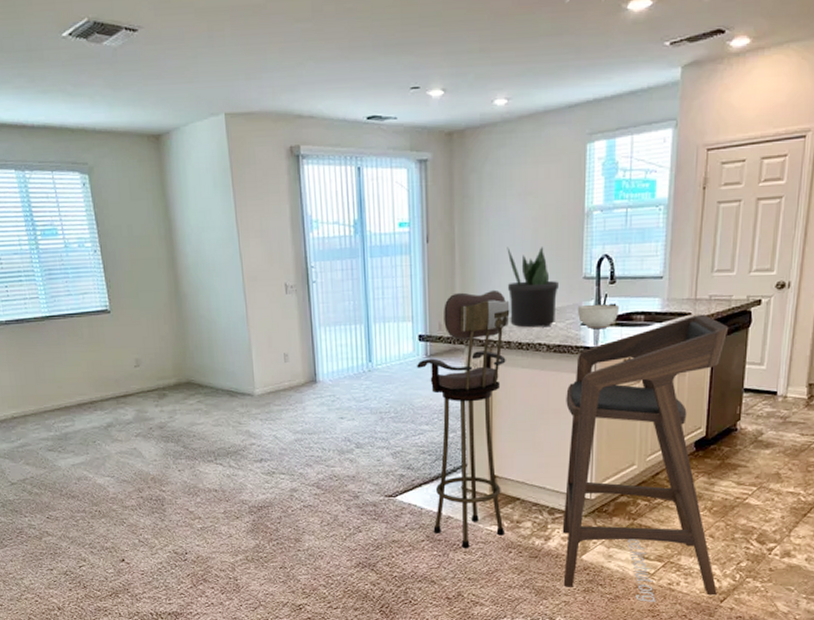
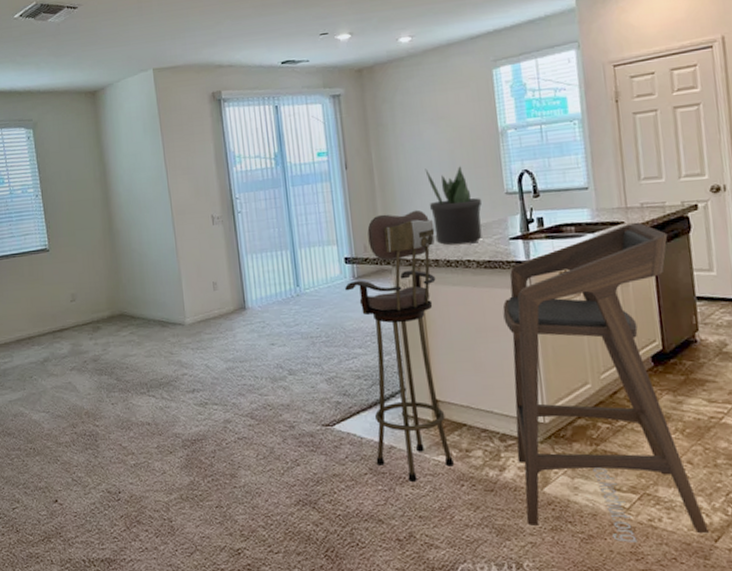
bowl: present [577,303,620,329] -> none [503,217,548,243]

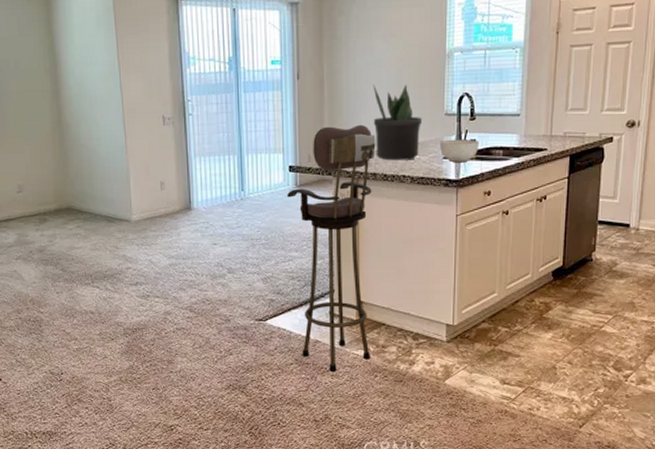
bar stool: present [502,222,709,542] -> none [426,149,583,427]
bowl: none [503,217,548,243] -> present [439,139,480,163]

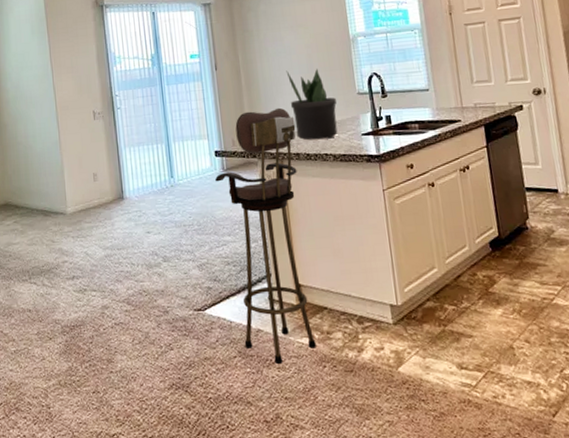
bowl: present [439,139,480,163] -> none [355,115,395,139]

